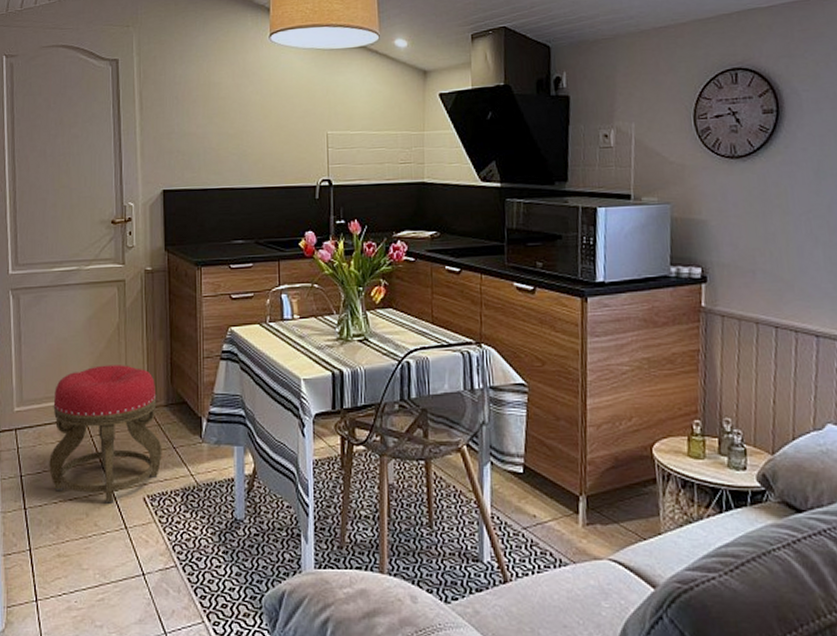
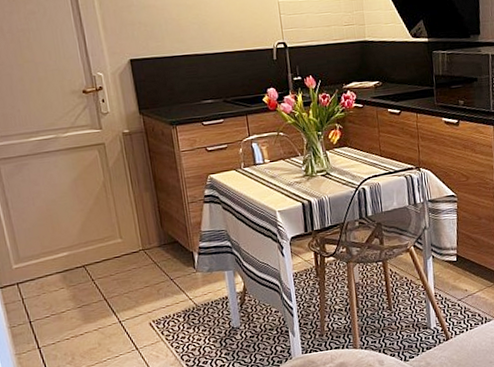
stool: present [49,365,162,504] -> none [50,217,162,333]

